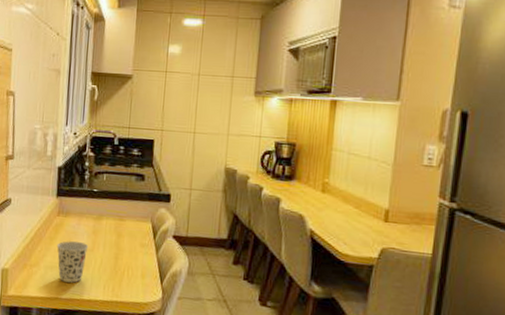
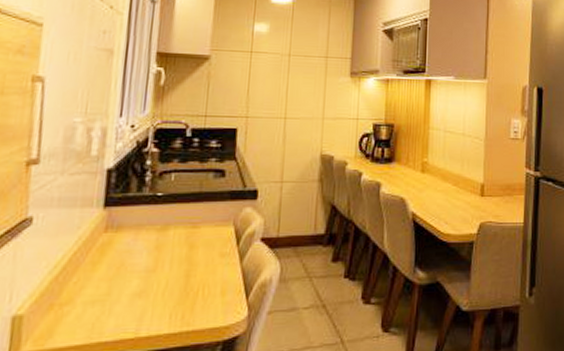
cup: present [57,241,89,283] -> none [102,263,149,319]

